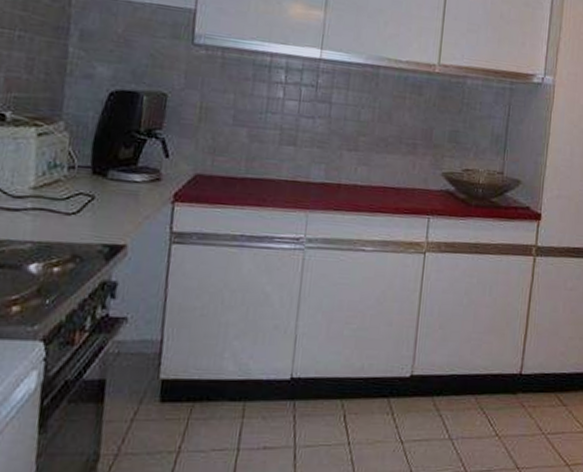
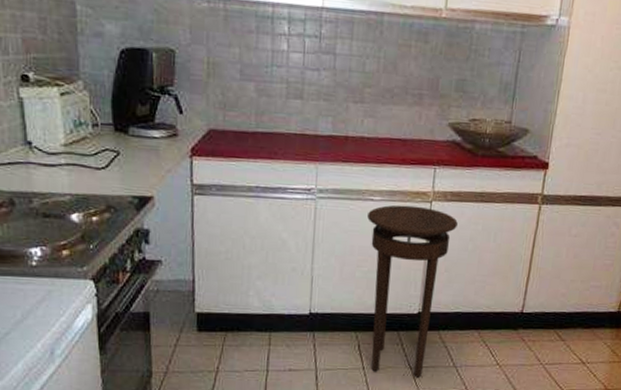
stool: none [358,255,452,454] -> present [367,204,458,378]

